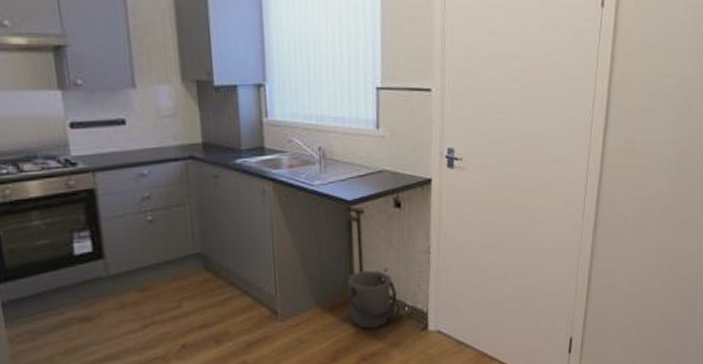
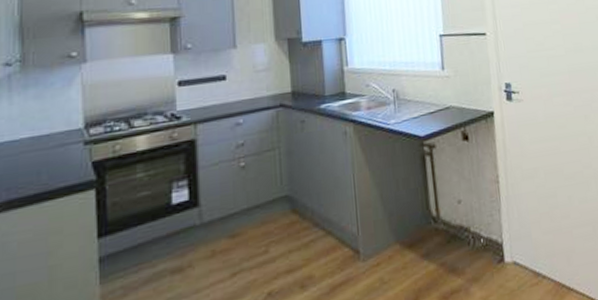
bucket: present [347,270,397,329] -> none [424,202,473,264]

